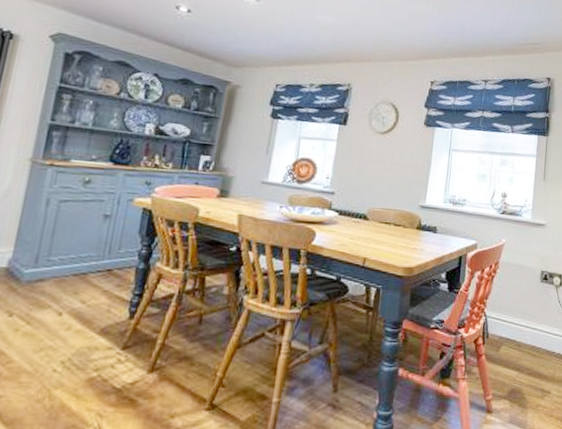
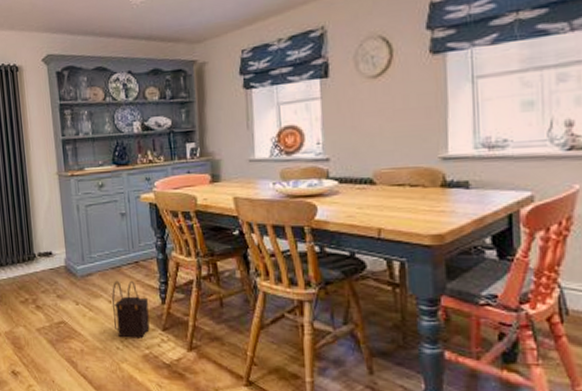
satchel: none [56,289,113,359] -> present [111,280,150,338]

